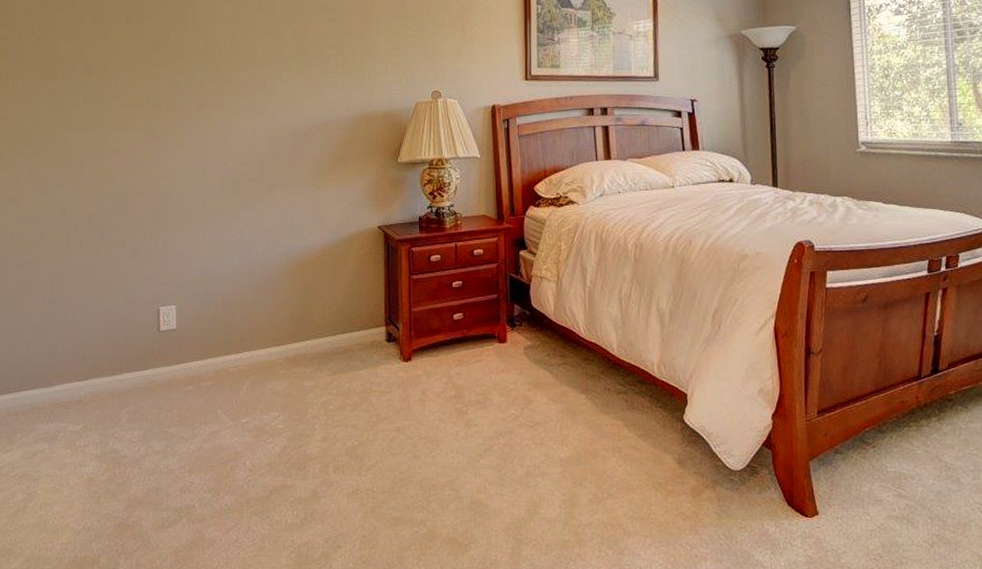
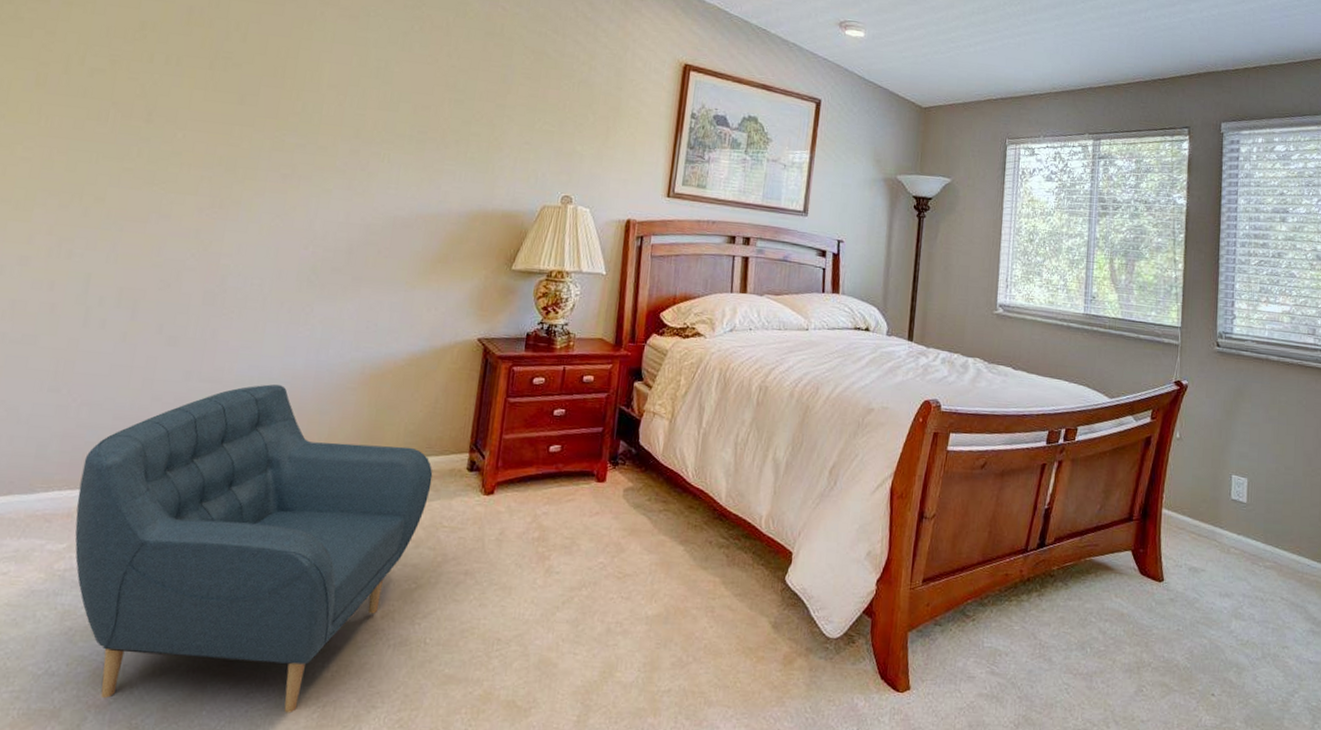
armchair: none [84,282,358,554] -> present [75,384,433,713]

